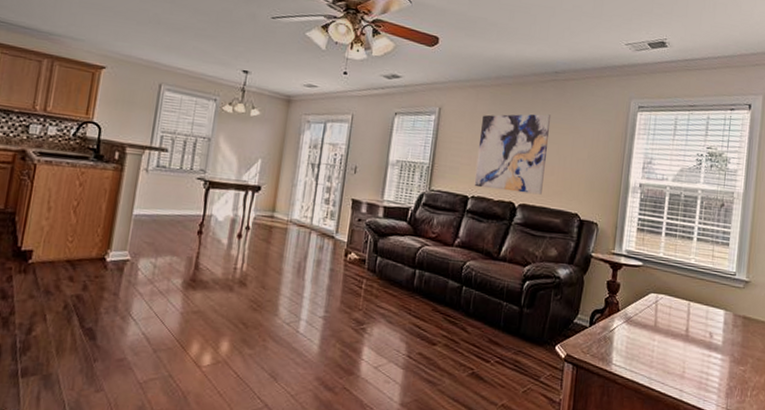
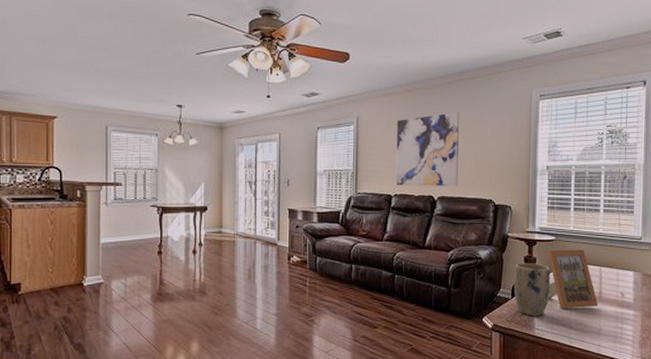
plant pot: none [592,287,635,351] -> present [514,262,551,316]
picture frame: none [630,277,684,346] -> present [547,249,598,309]

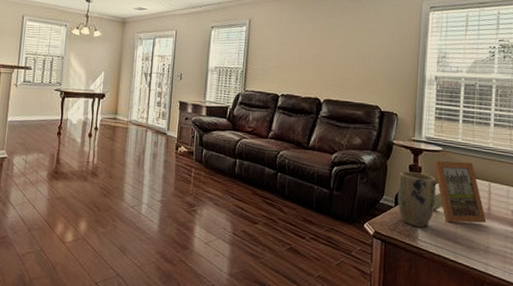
wall art: present [395,112,460,186] -> none [283,19,349,91]

